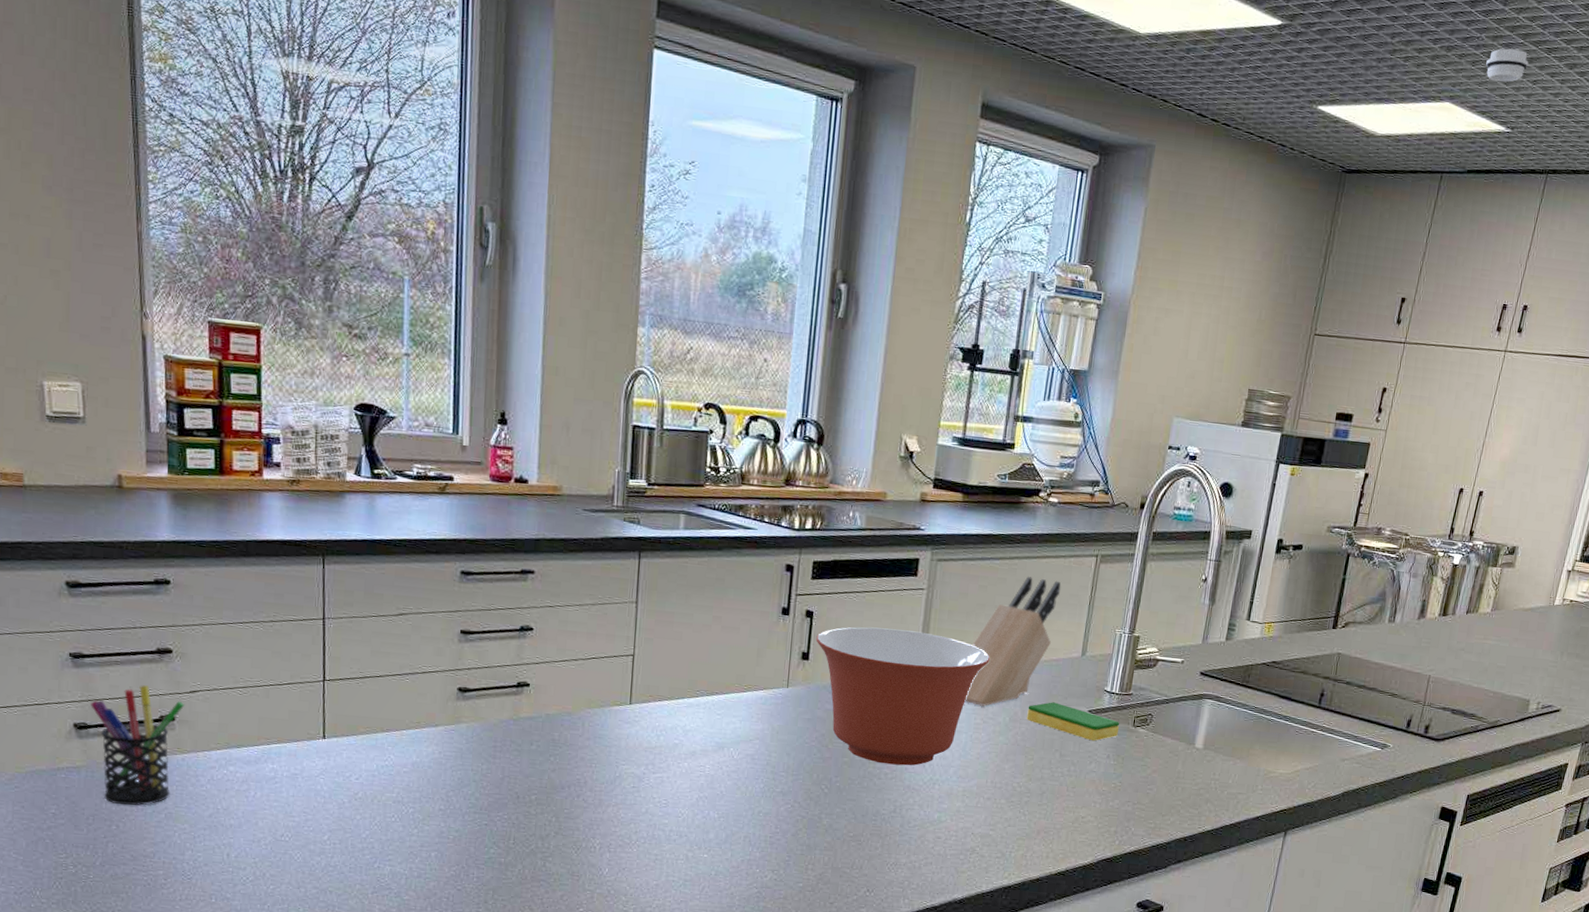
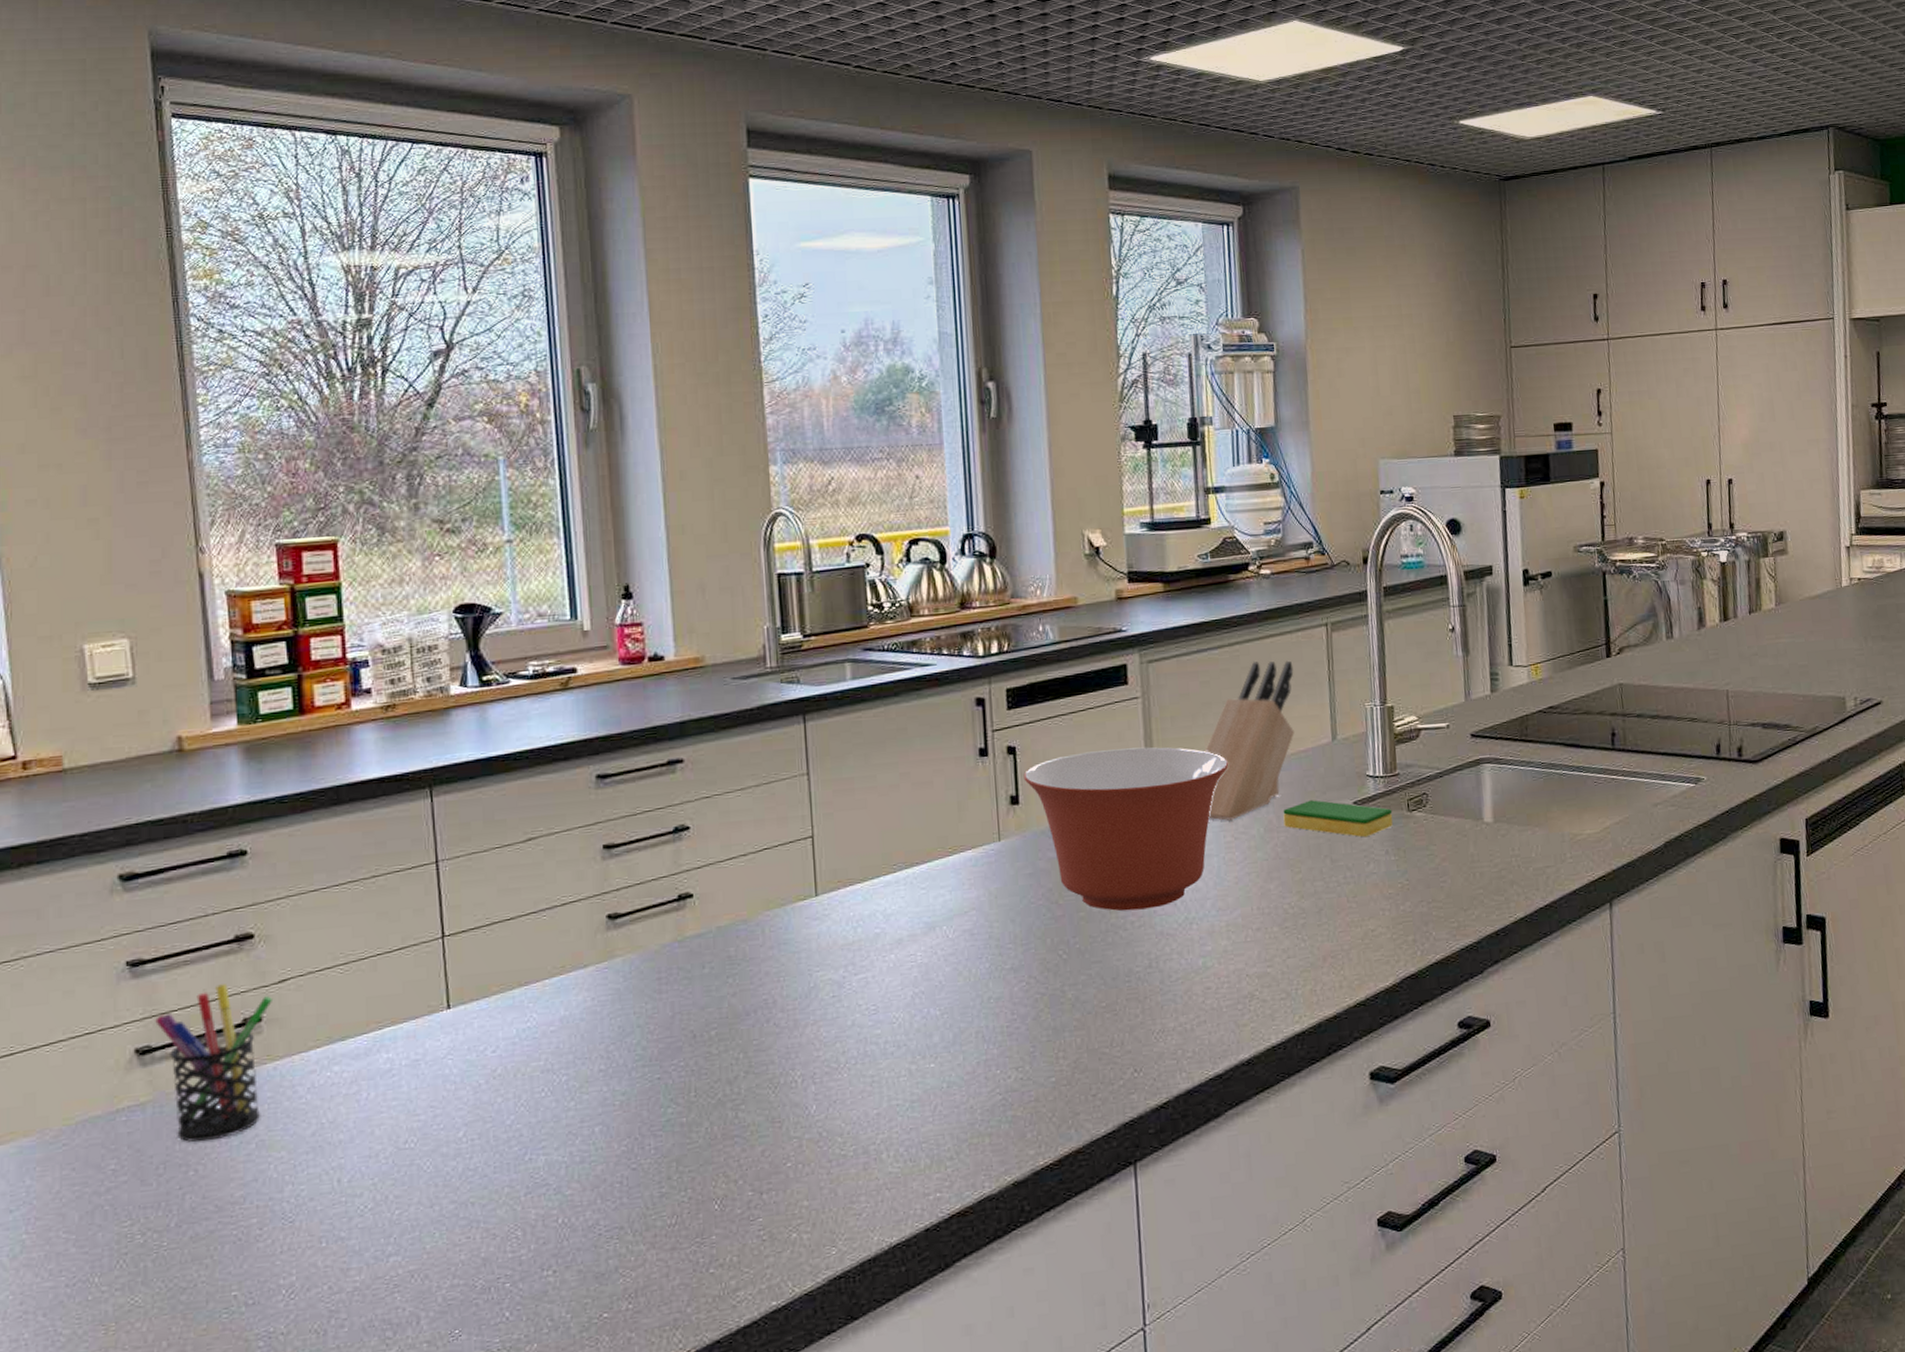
smoke detector: present [1486,48,1529,82] -> none [1620,35,1663,69]

